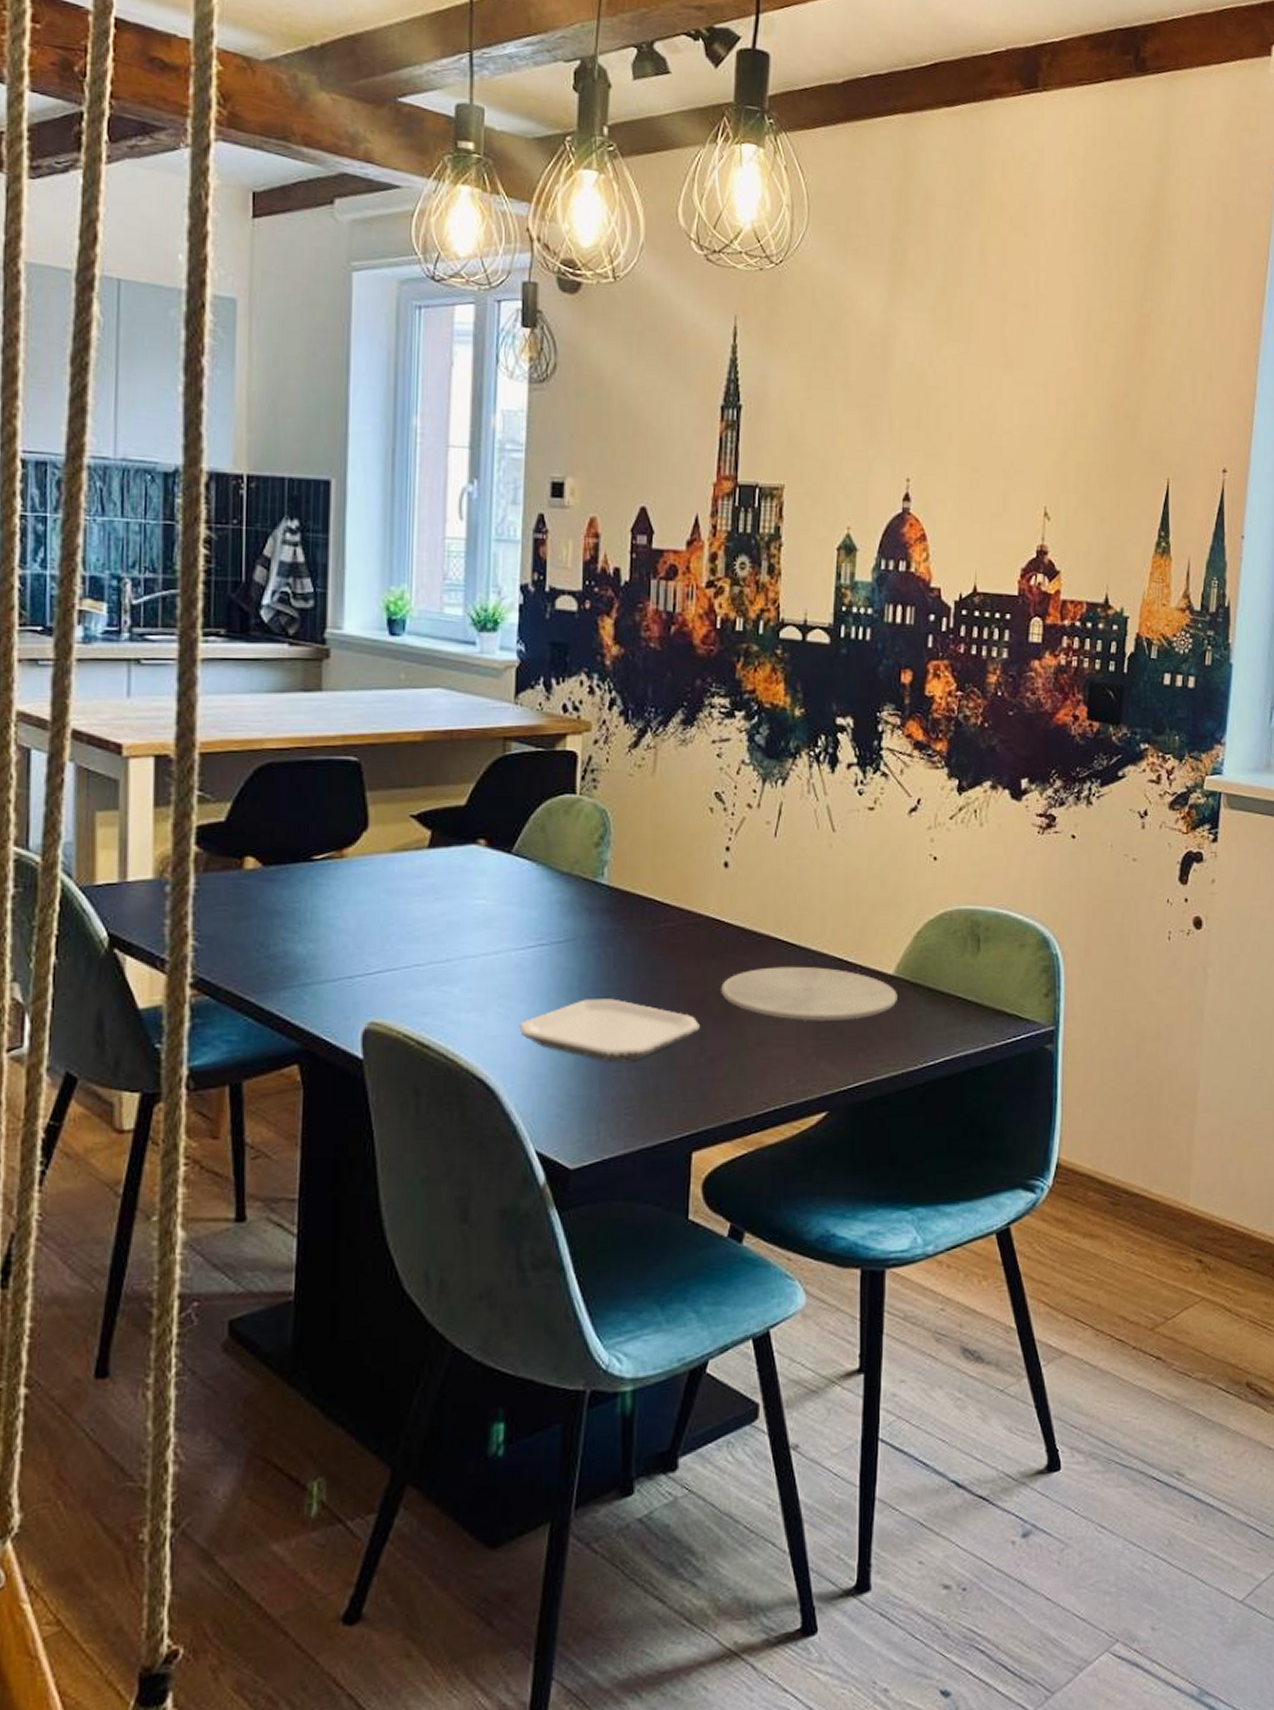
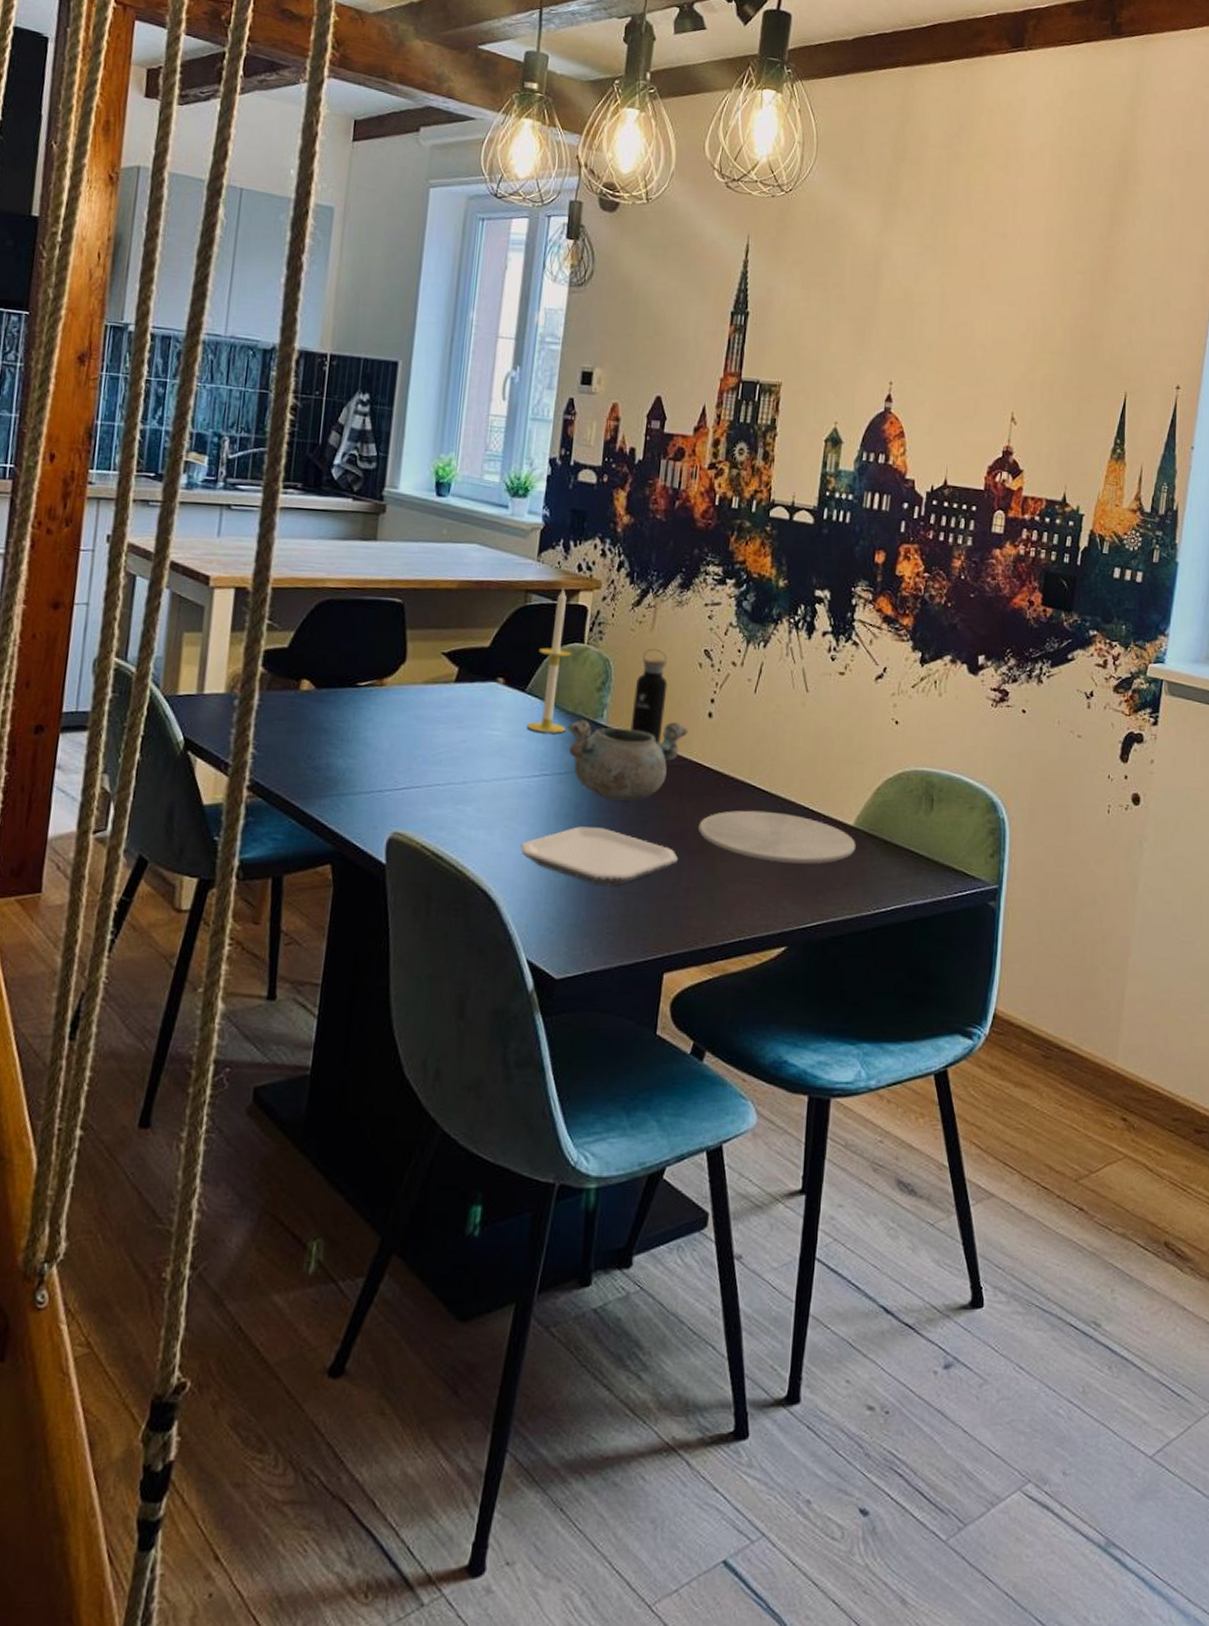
candle: none [516,732,563,898] -> present [526,588,573,733]
decorative bowl: none [564,876,702,967] -> present [568,719,688,801]
water bottle: none [636,795,675,900] -> present [630,649,668,743]

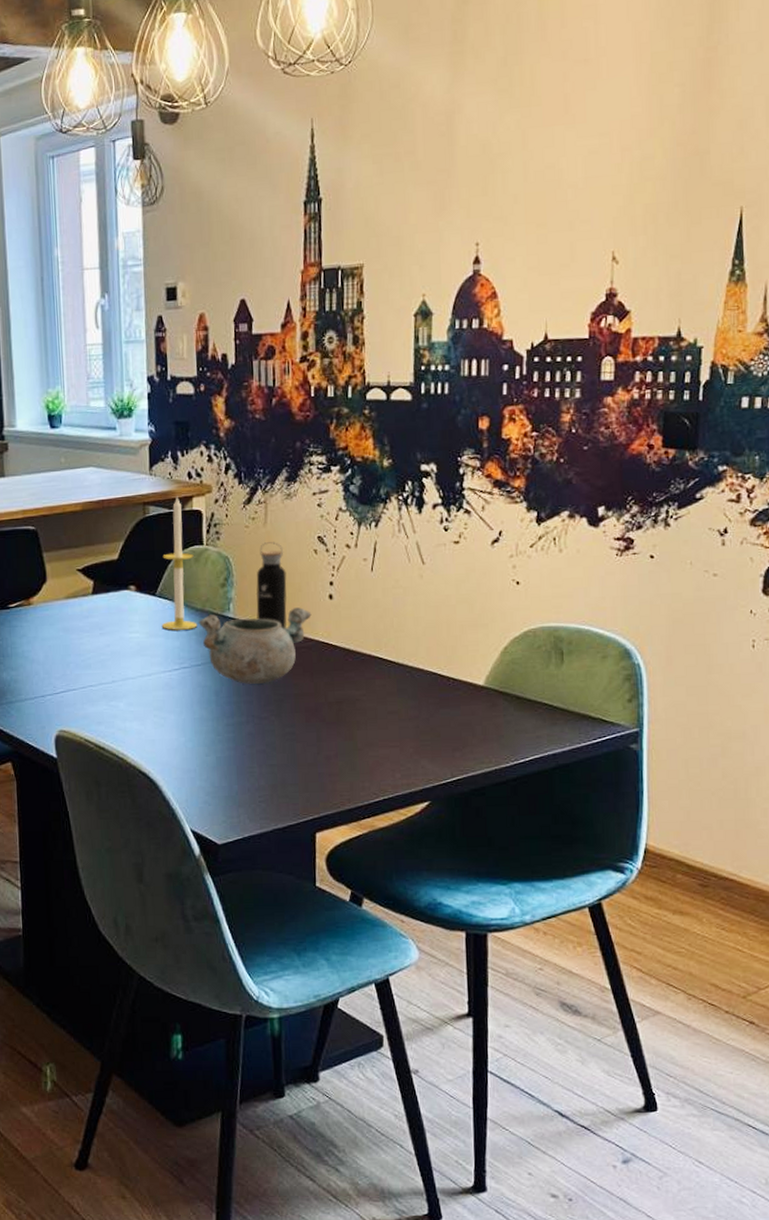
plate: present [520,826,679,886] -> none [171,709,317,760]
plate: present [698,810,856,864] -> none [332,680,488,726]

